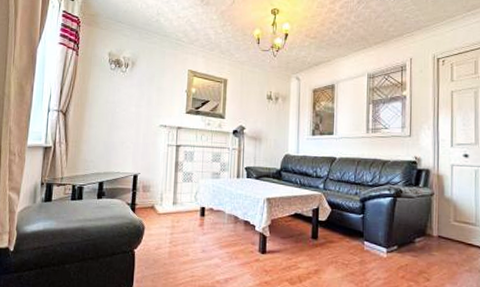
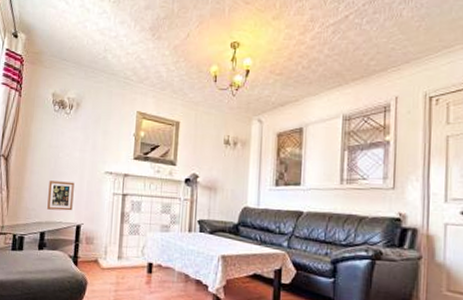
picture frame: none [105,134,131,162] -> present [47,181,74,211]

